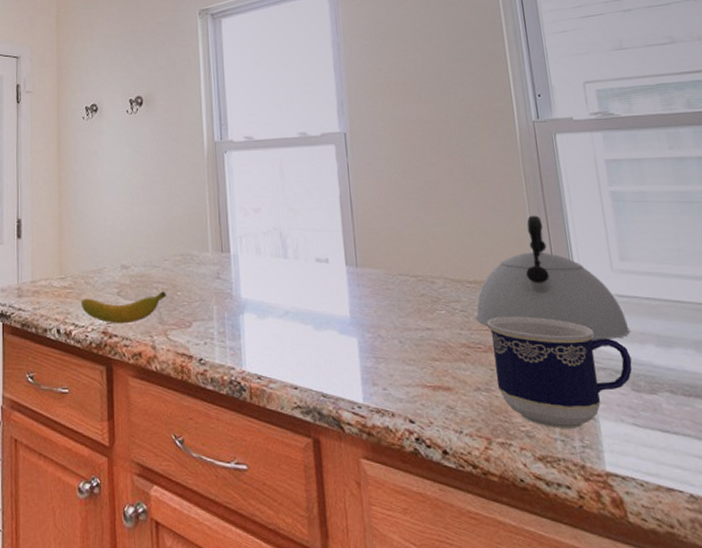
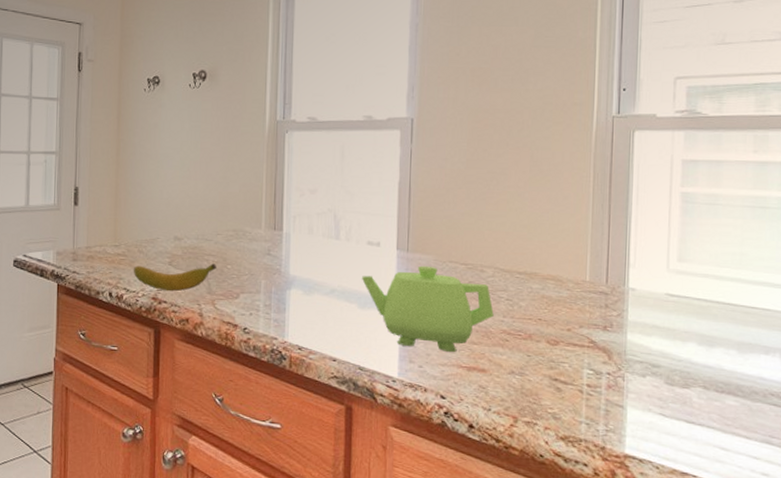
teapot: none [314,280,451,371] -> present [362,265,494,352]
kettle: present [476,215,630,339] -> none [520,212,674,336]
cup: present [487,316,633,429] -> none [531,307,670,414]

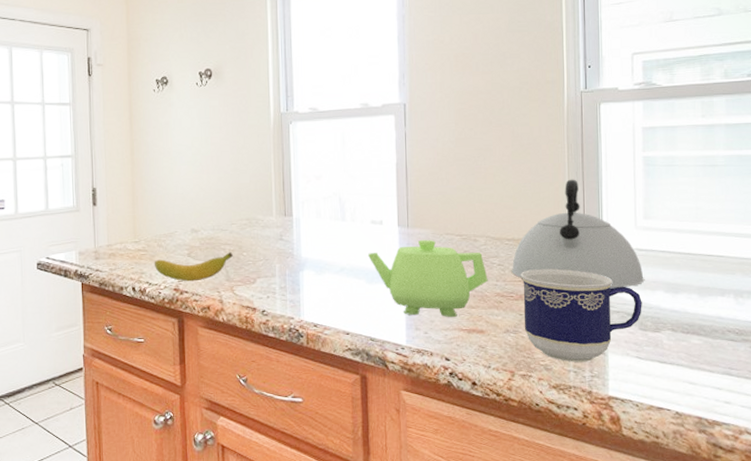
kettle: none [520,212,674,336] -> present [511,179,644,288]
cup: none [531,307,670,414] -> present [520,269,642,362]

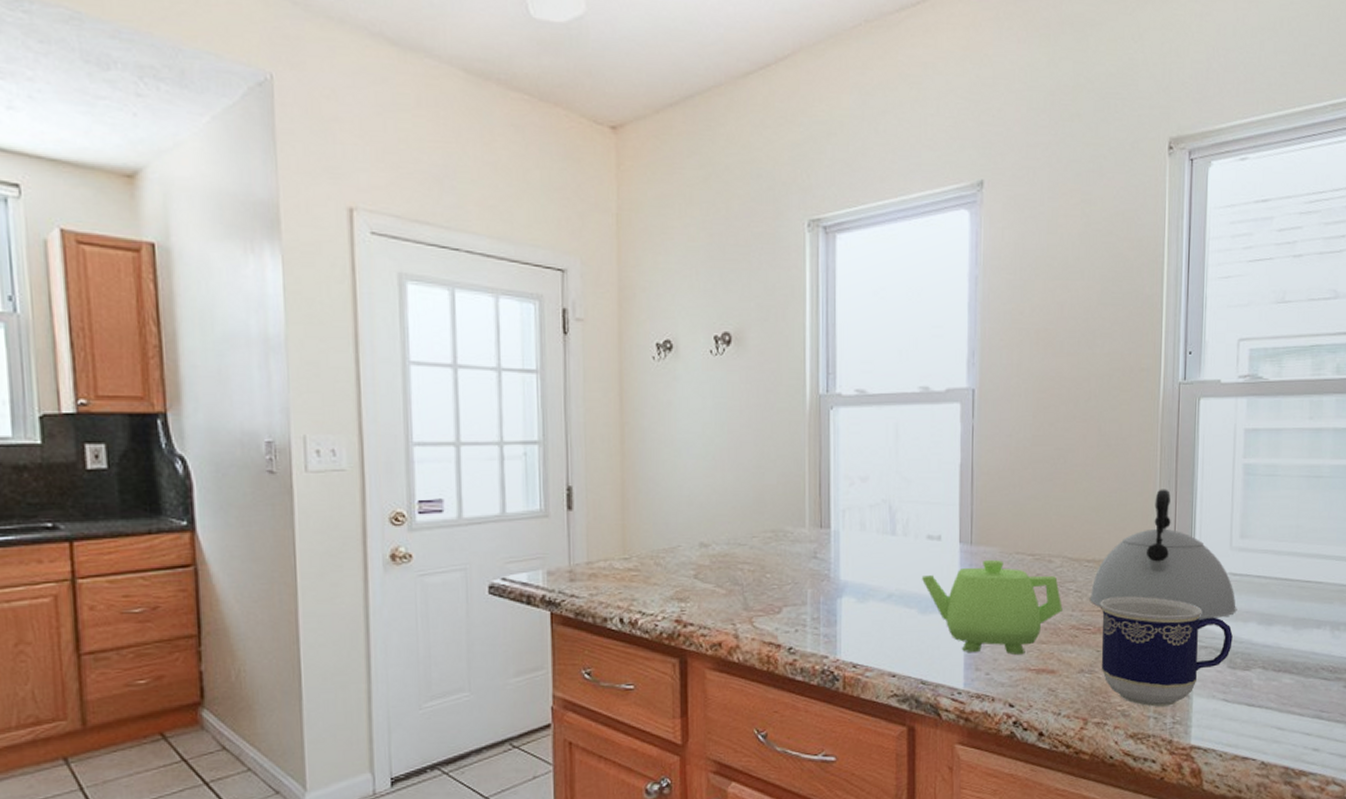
banana: present [154,252,233,282] -> none [649,573,753,611]

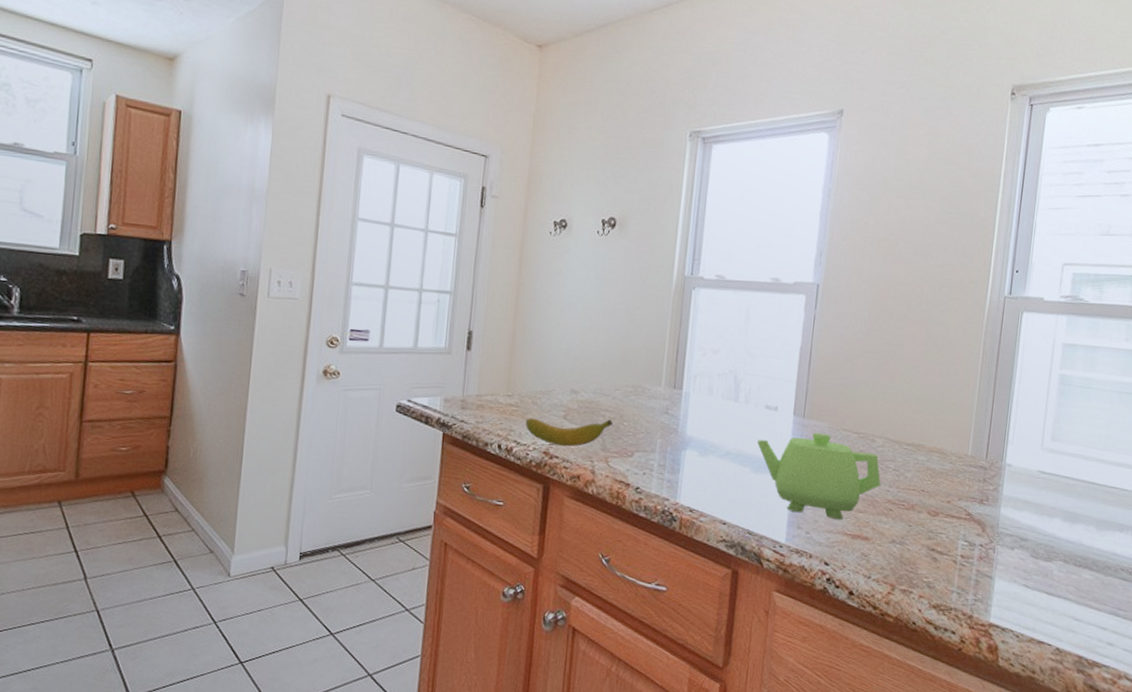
banana: none [649,573,753,611] -> present [525,417,613,447]
kettle: present [1089,489,1236,619] -> none [906,388,1043,511]
cup: present [1100,596,1233,707] -> none [912,479,1038,584]

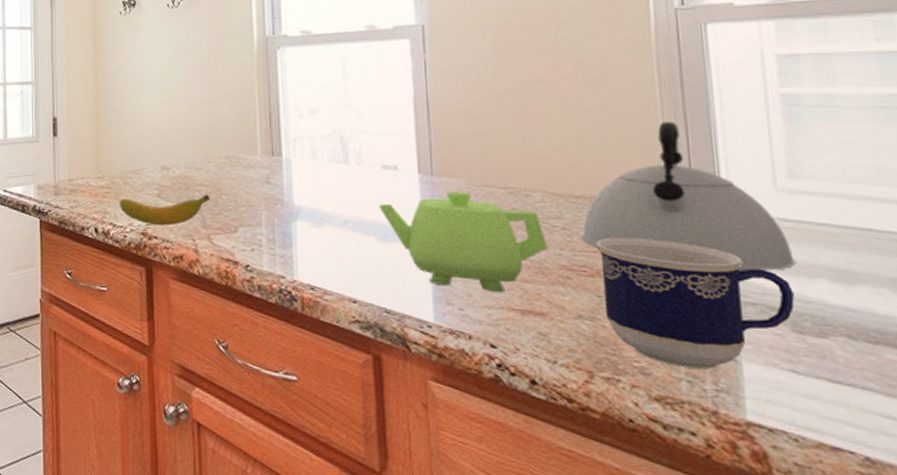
kettle: none [906,388,1043,511] -> present [581,121,795,271]
cup: none [912,479,1038,584] -> present [596,238,795,370]

